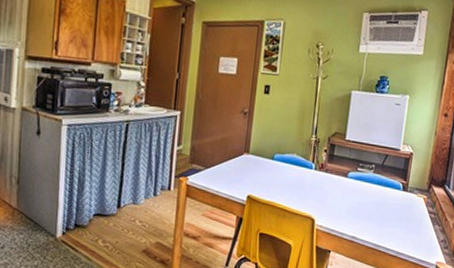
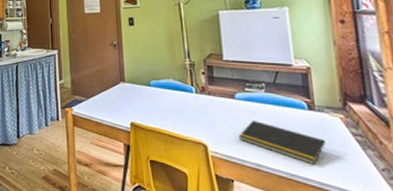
notepad: none [343,197,409,238] -> present [238,119,326,165]

